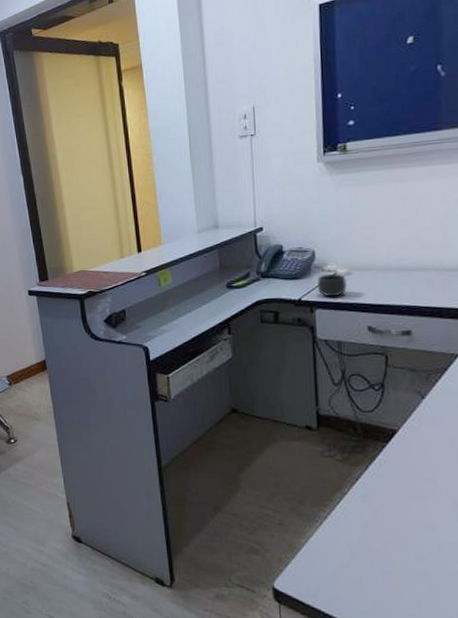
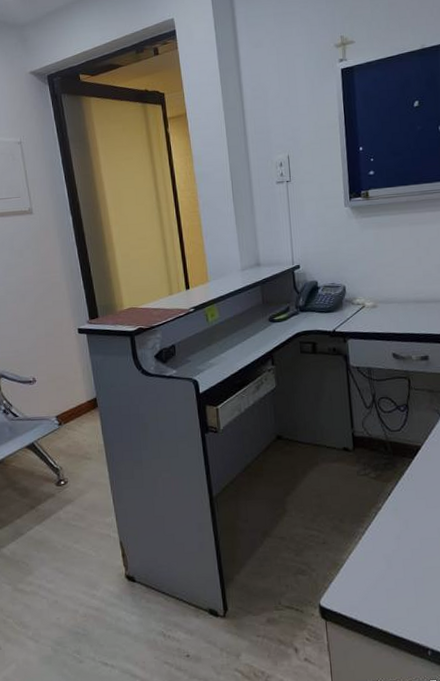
mug: present [317,273,348,297] -> none [348,306,375,328]

